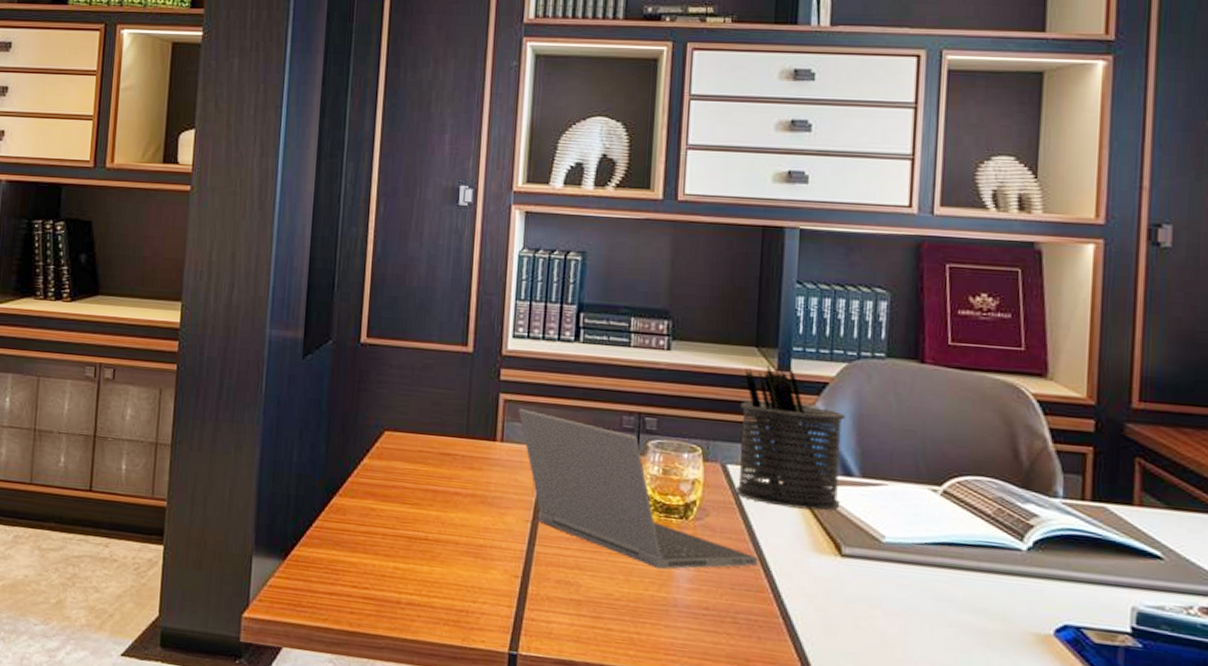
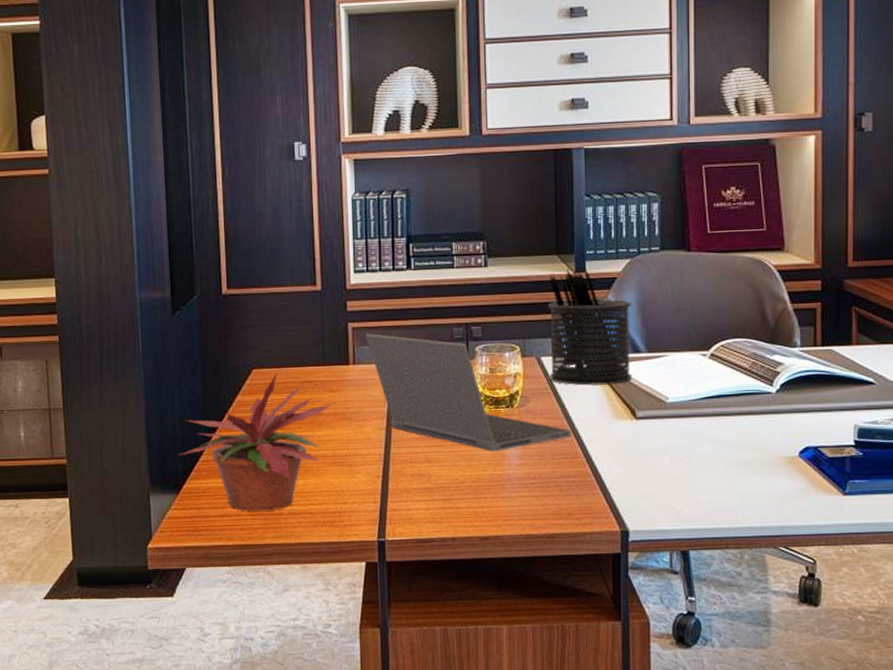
potted plant: none [288,436,472,597] -> present [177,371,332,512]

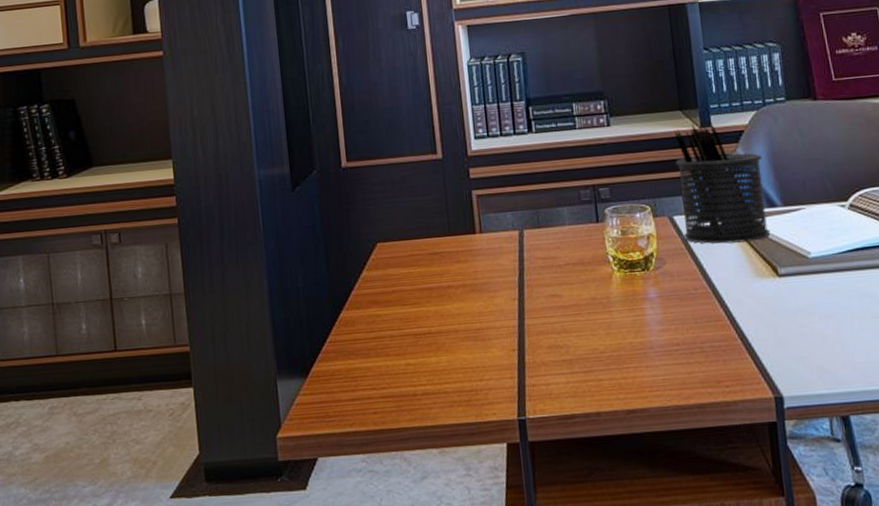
potted plant: present [177,371,332,512] -> none [303,243,462,394]
laptop computer: present [365,334,571,452] -> none [490,200,712,319]

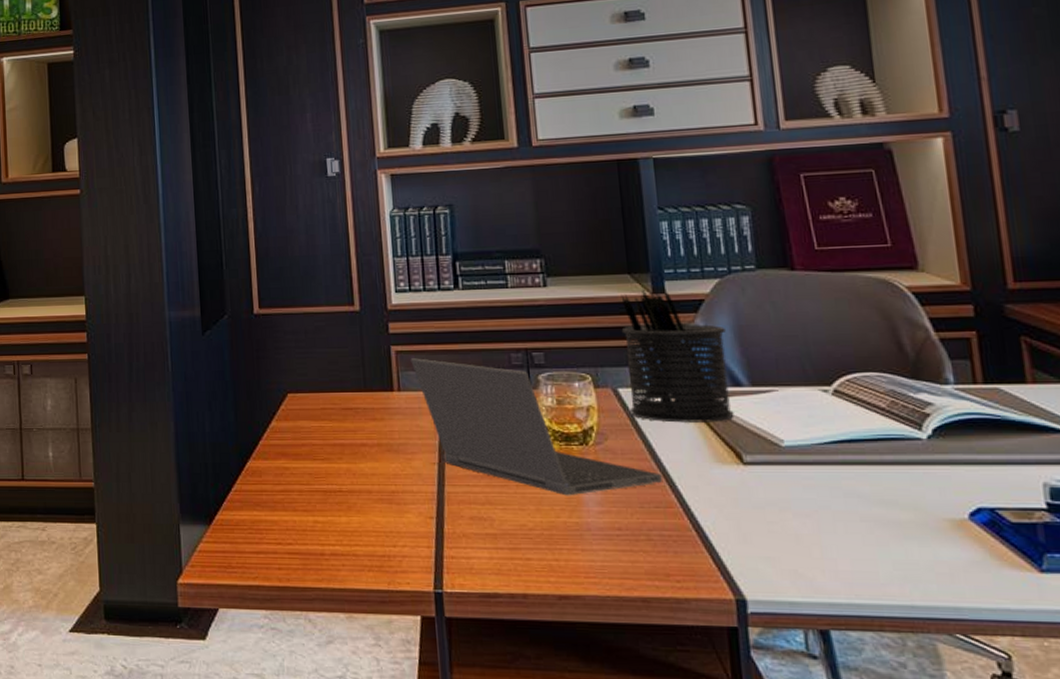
laptop computer: none [490,200,712,319] -> present [410,358,662,496]

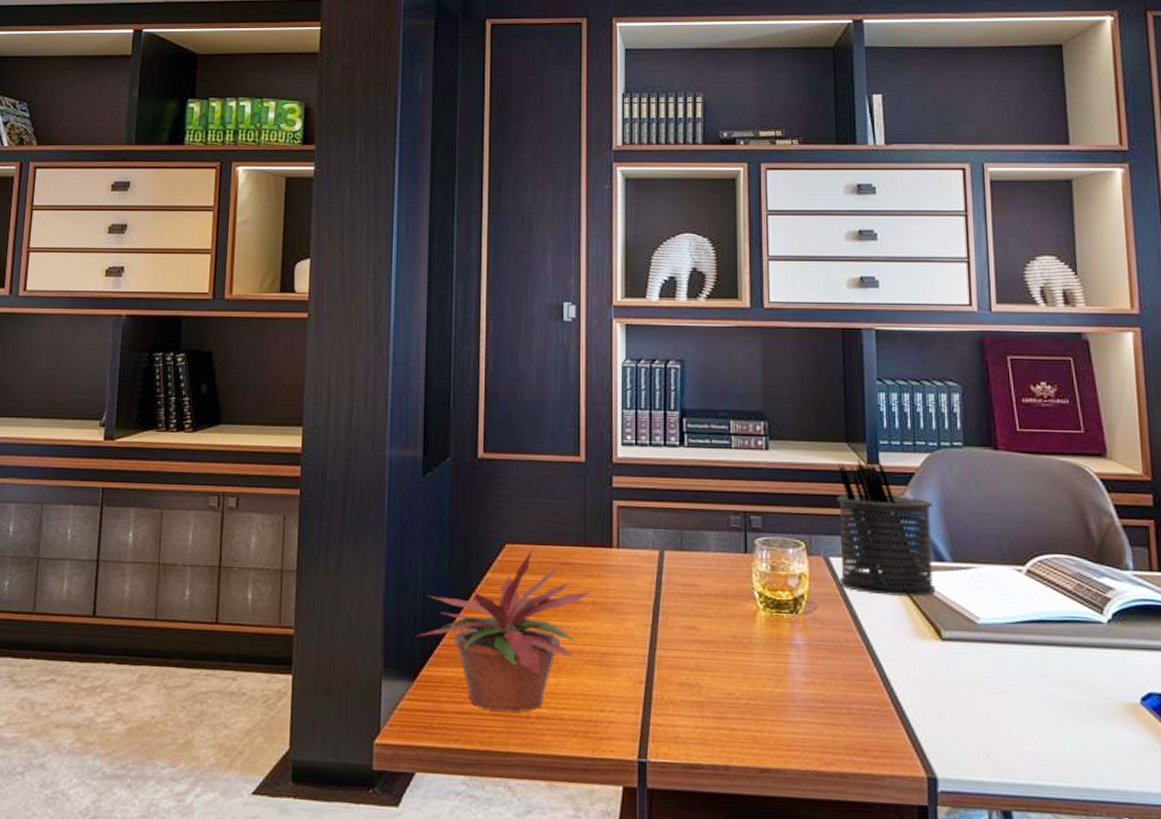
potted plant: none [208,396,376,550] -> present [416,548,592,712]
laptop computer: present [410,358,662,496] -> none [632,514,865,665]

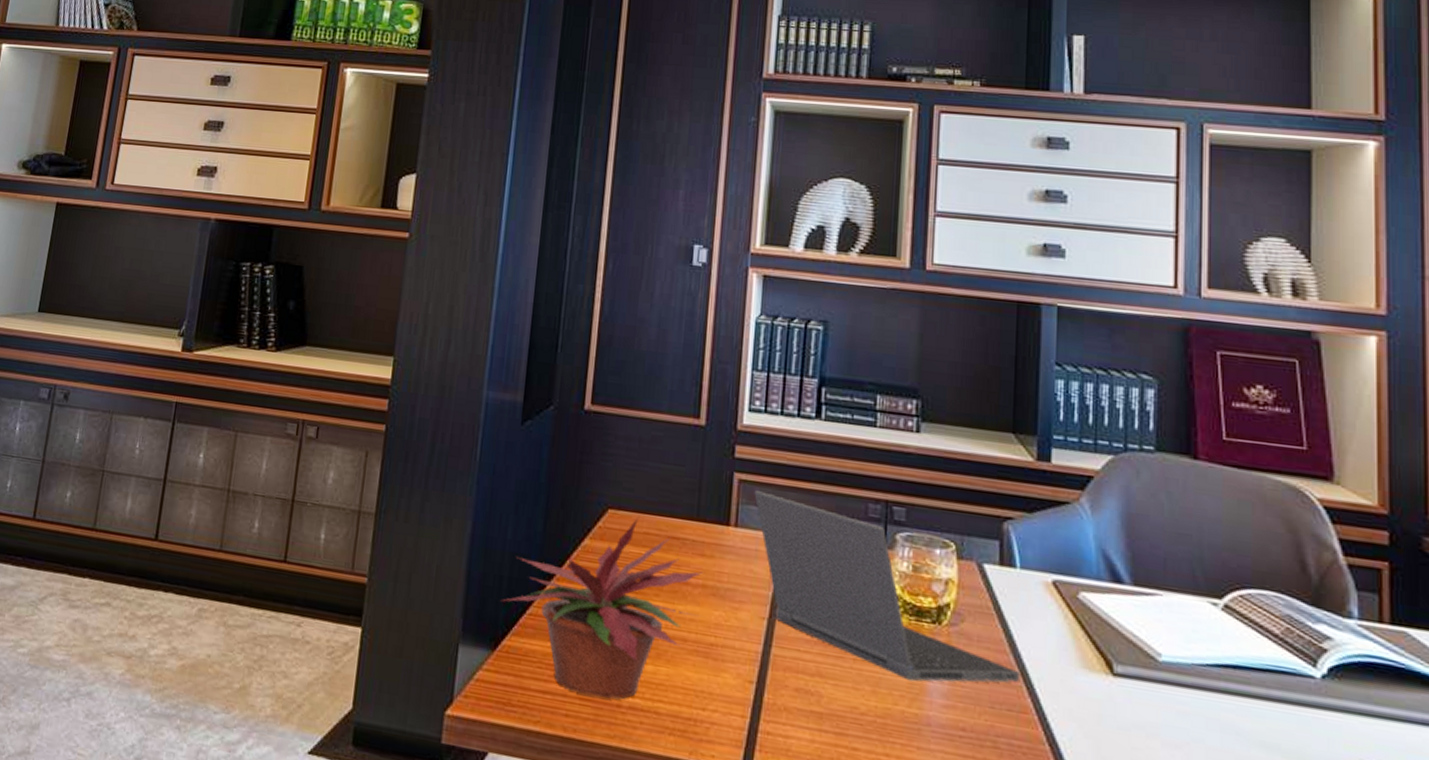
laptop computer: none [632,514,865,665] -> present [754,490,1019,683]
pen holder: present [836,457,936,597] -> none [994,451,1114,622]

